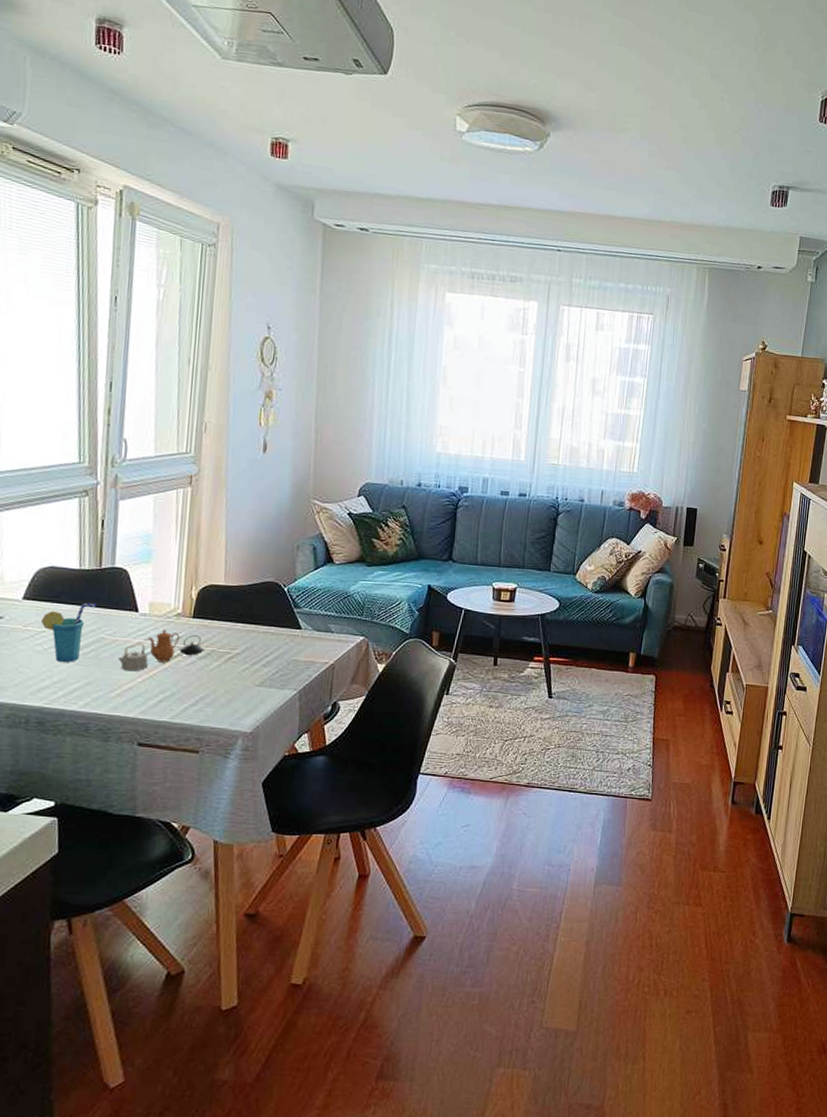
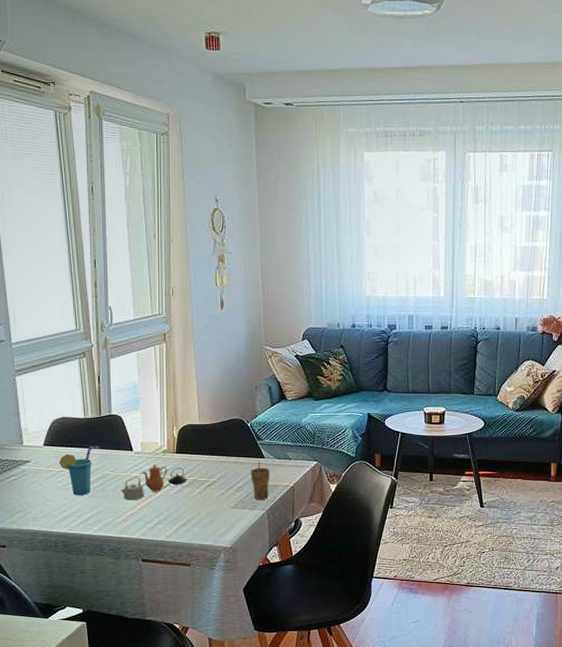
cup: none [283,632,306,678] -> present [251,460,269,500]

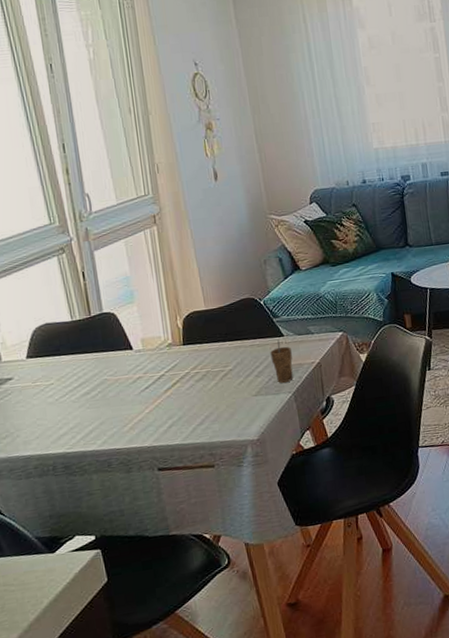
cup: present [59,445,100,496] -> none [47,349,94,409]
teapot: present [121,464,188,501] -> none [124,360,200,406]

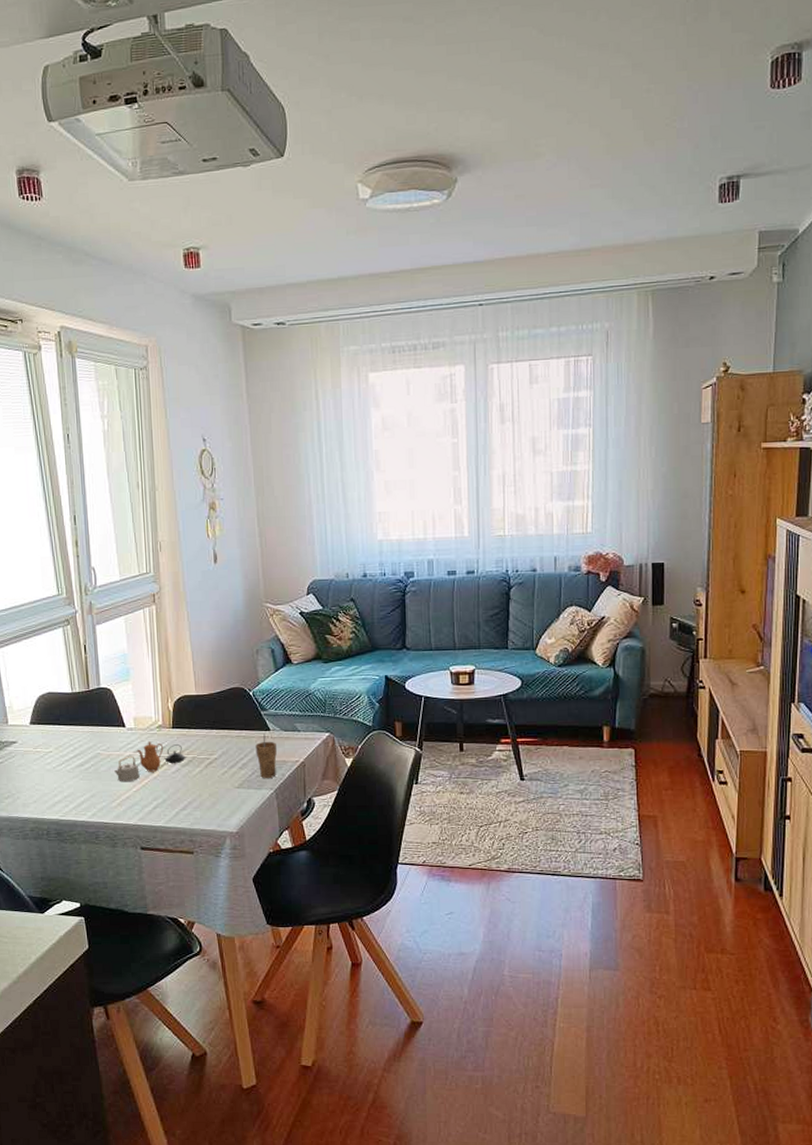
teapot: none [124,360,200,406] -> present [114,741,186,782]

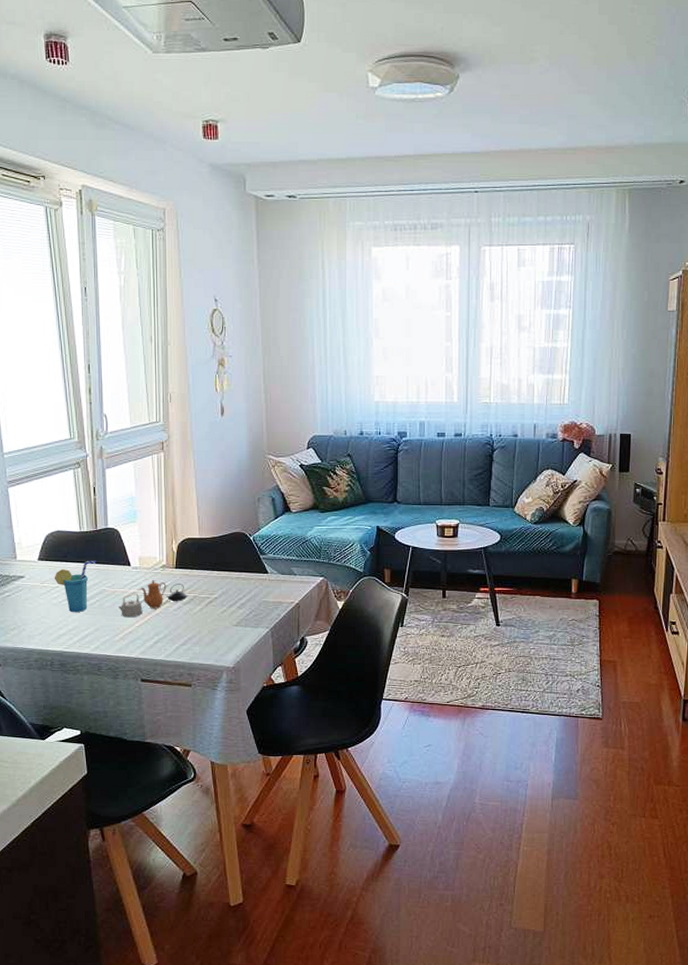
cup: none [47,722,90,779] -> present [54,560,97,613]
cup: present [255,734,277,778] -> none [254,576,273,617]

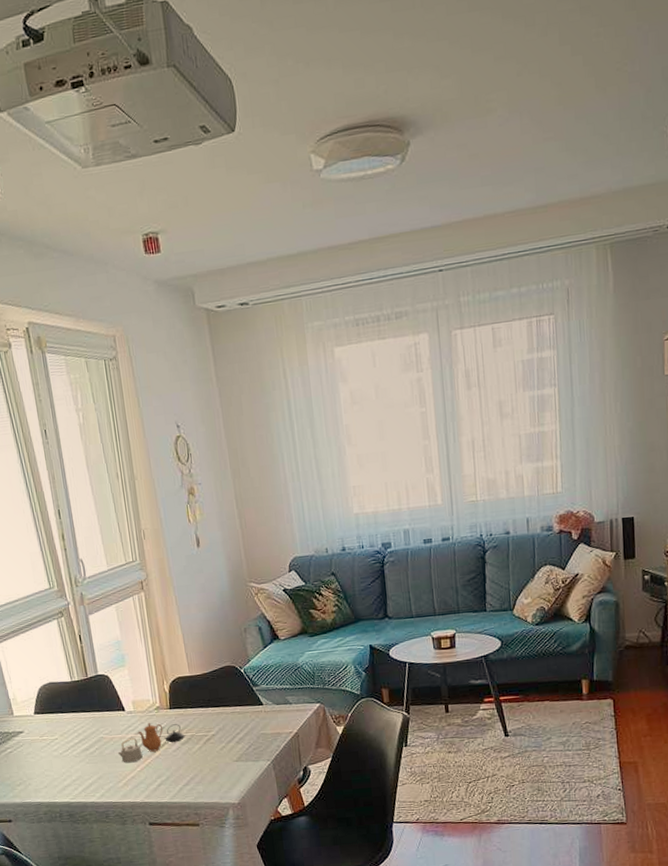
cup: present [54,560,97,613] -> none [52,708,91,763]

